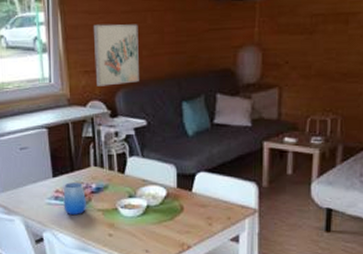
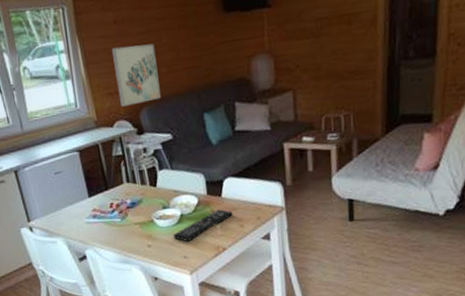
cup: present [63,182,86,216] -> none [100,199,124,231]
remote control: none [136,204,202,236] -> present [173,209,233,242]

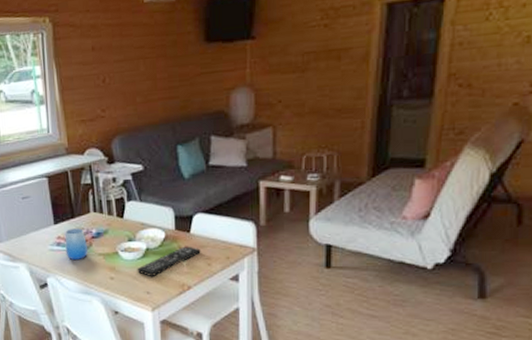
cup: none [100,199,124,231] -> present [65,228,88,261]
wall art: present [111,43,161,107] -> none [87,72,134,135]

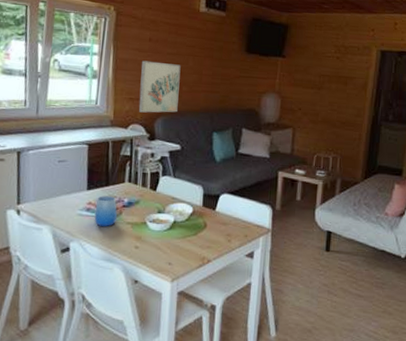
wall art: none [87,72,134,135] -> present [138,60,181,113]
remote control: present [137,246,201,277] -> none [162,222,223,249]

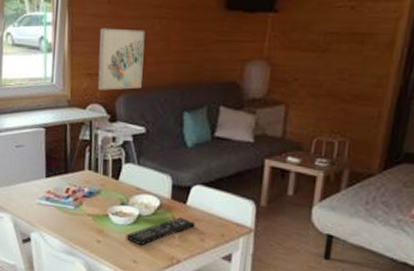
cup: present [94,196,117,227] -> none [54,184,77,218]
remote control: none [162,222,223,249] -> present [126,217,195,246]

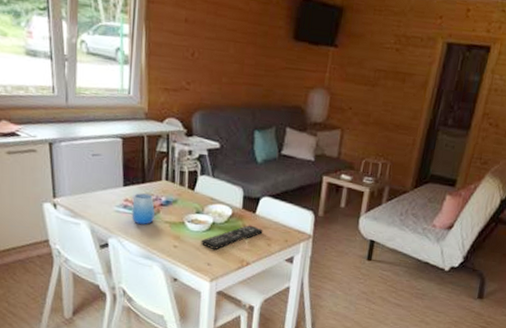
cup: none [54,184,77,218] -> present [131,193,155,225]
wall art: present [97,28,145,90] -> none [174,45,221,107]

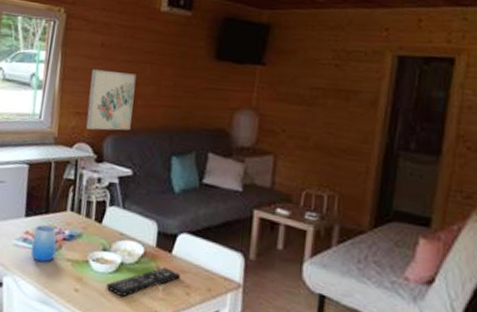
wall art: none [174,45,221,107] -> present [86,69,137,131]

